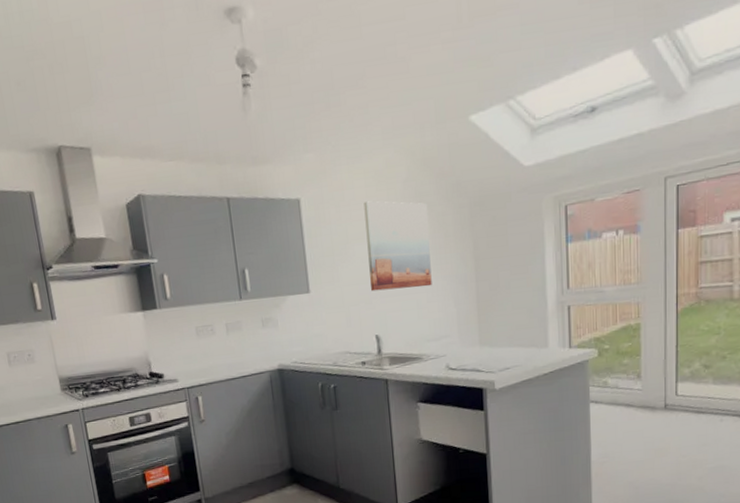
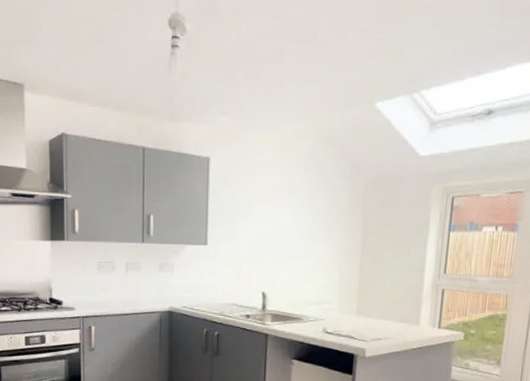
wall art: present [363,201,432,292] -> none [264,168,326,254]

